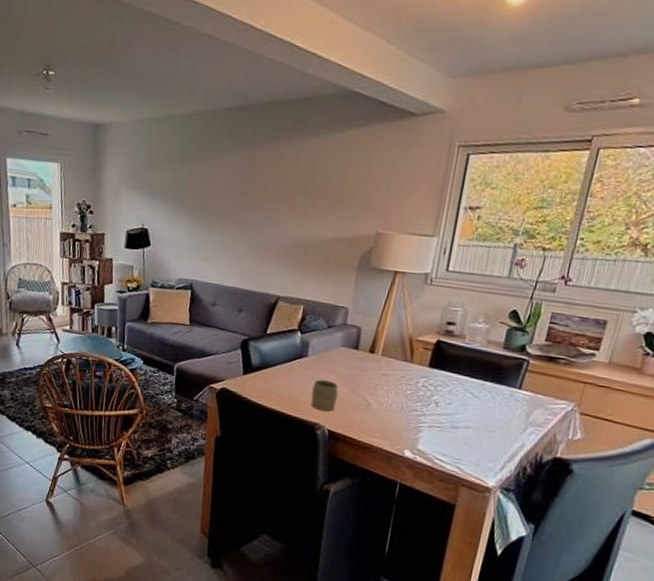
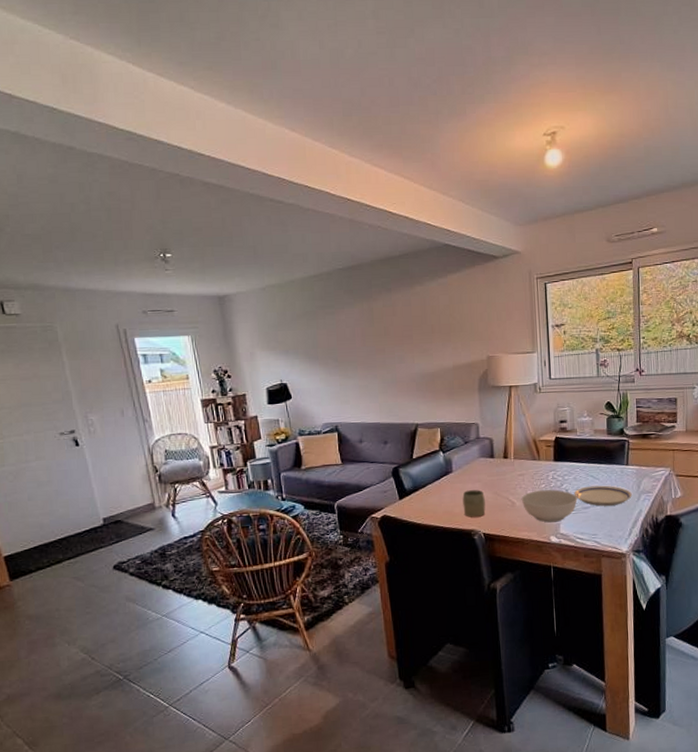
bowl: none [379,395,448,436] -> present [521,489,578,523]
plate: none [444,403,517,433] -> present [574,485,632,506]

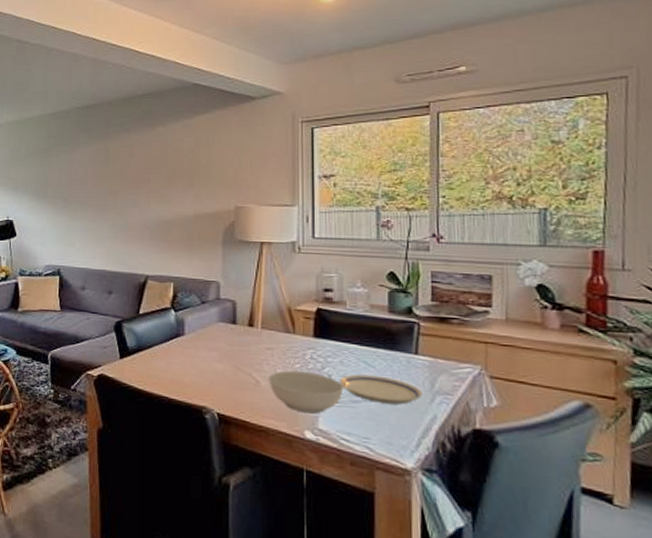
mug: present [462,490,486,517] -> none [194,358,222,392]

